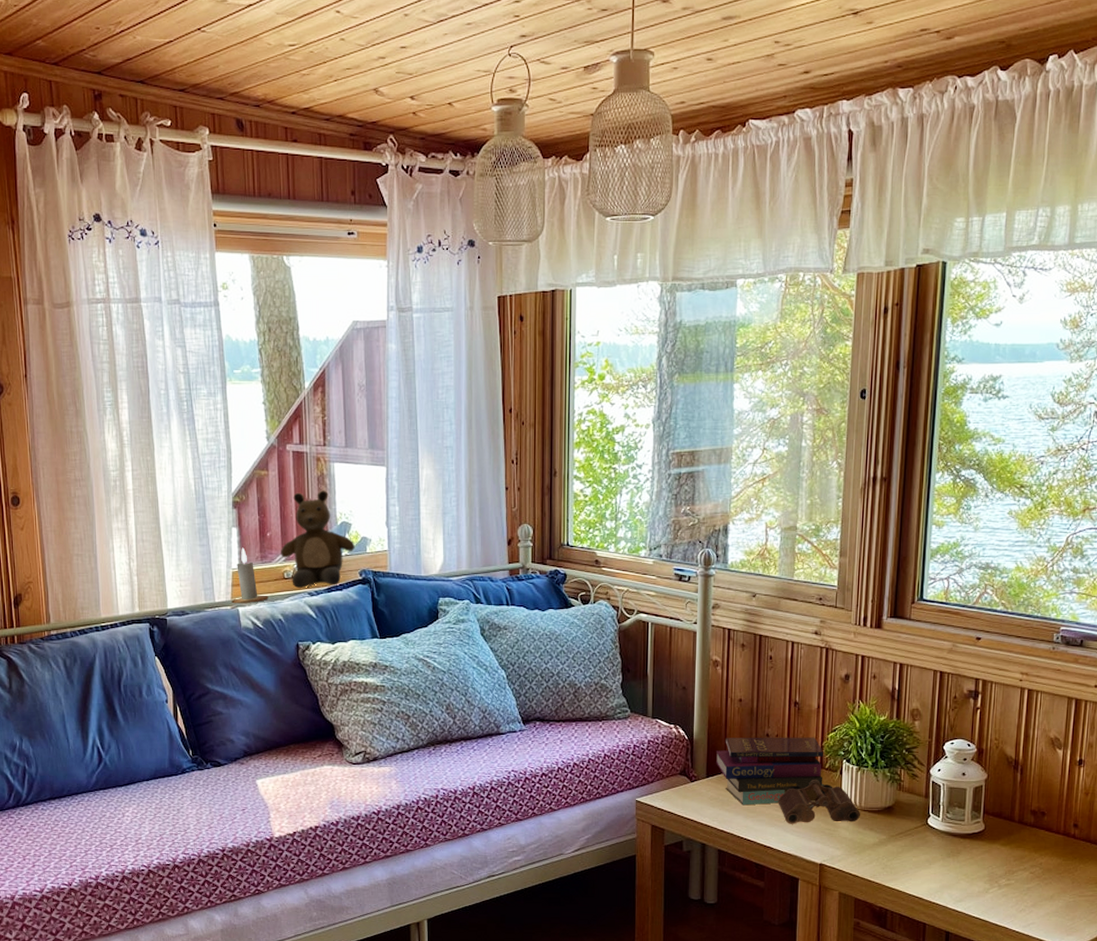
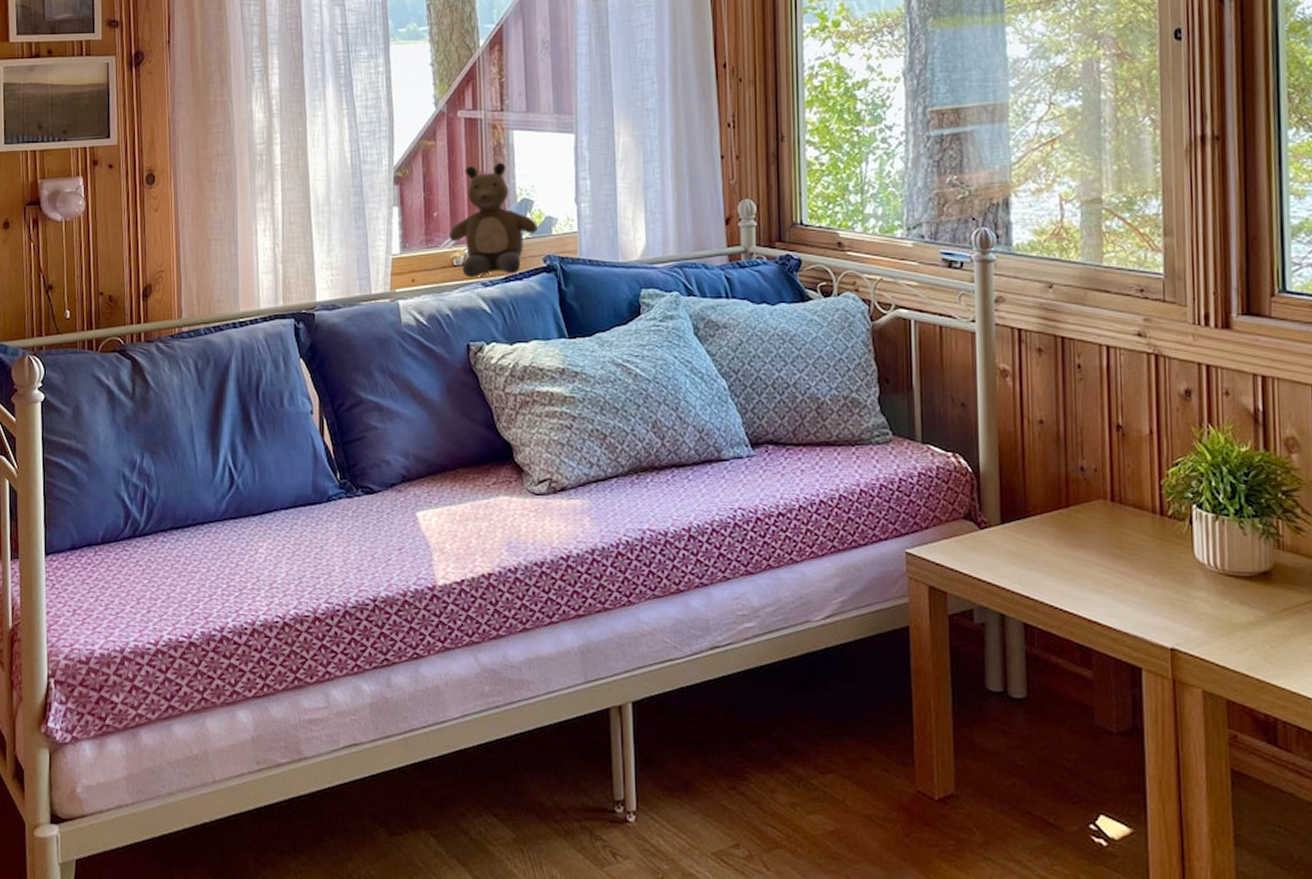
candle: present [231,547,269,604] -> none [391,229,434,296]
books: present [715,737,824,806] -> none [1011,471,1168,564]
binoculars: present [778,780,860,824] -> none [1103,531,1224,592]

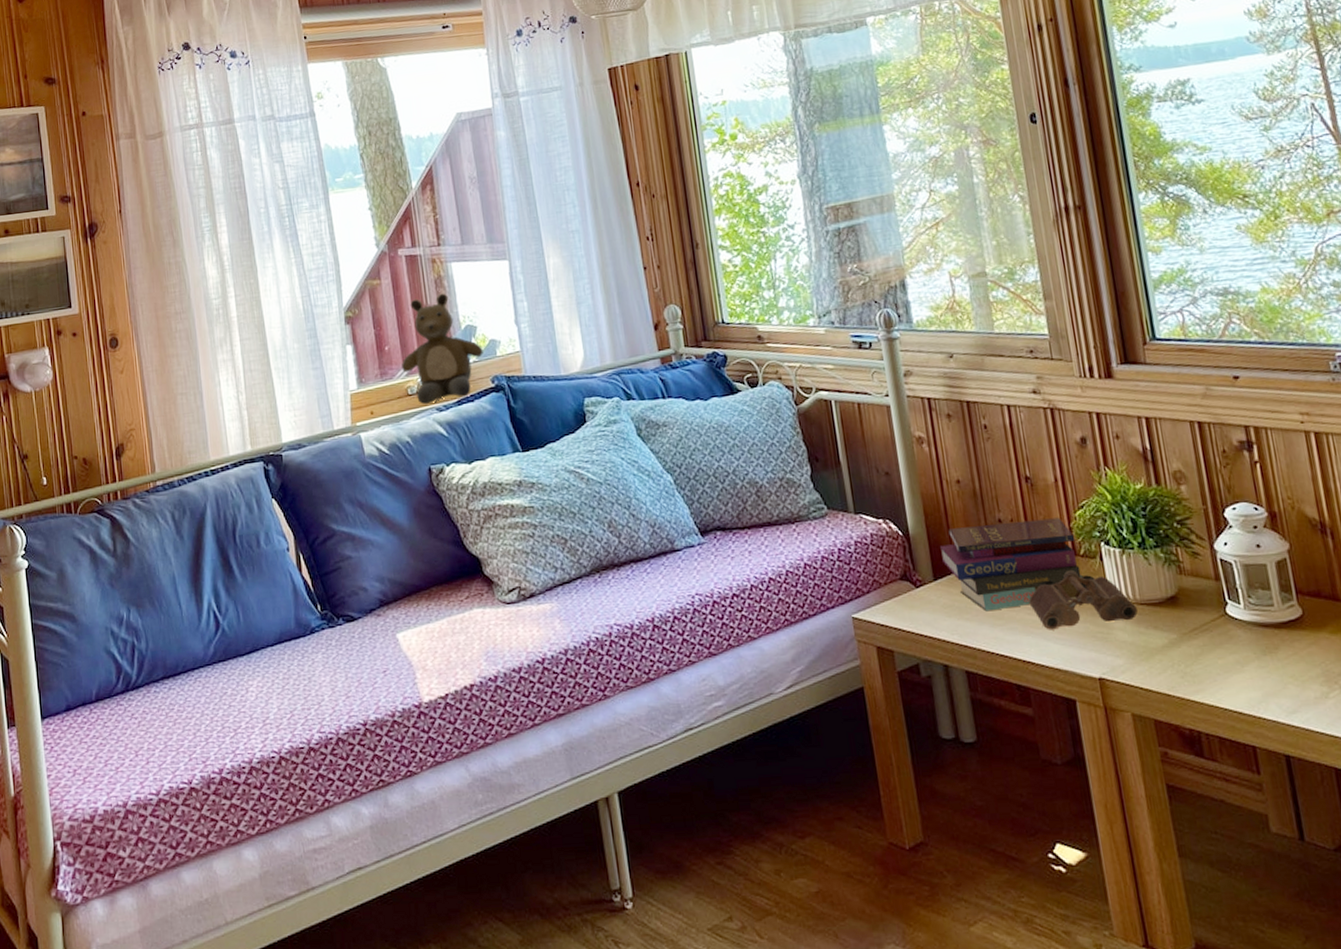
books: none [1011,471,1168,564] -> present [939,517,1083,612]
binoculars: none [1103,531,1224,592] -> present [1028,570,1138,630]

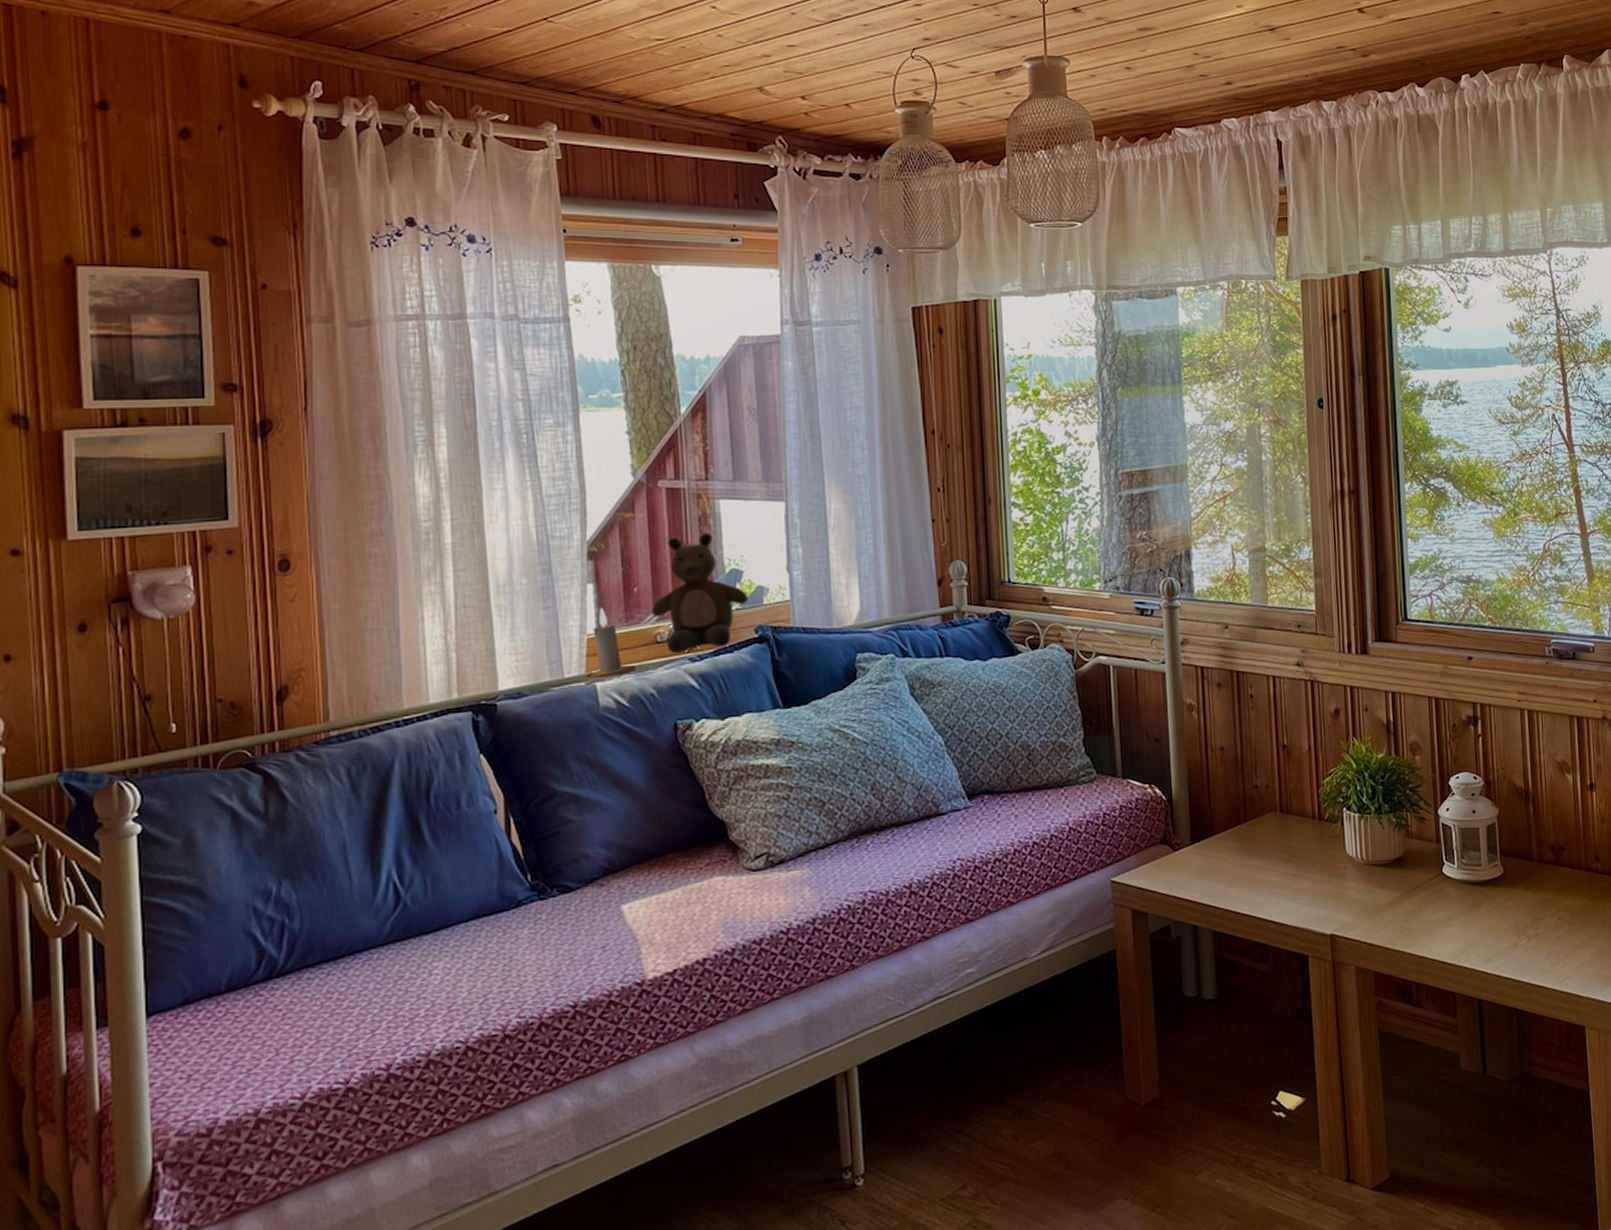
candle: none [352,365,393,430] -> present [586,607,636,679]
books: present [939,517,1083,612] -> none [1199,784,1325,874]
binoculars: present [1028,570,1138,630] -> none [1275,834,1369,891]

